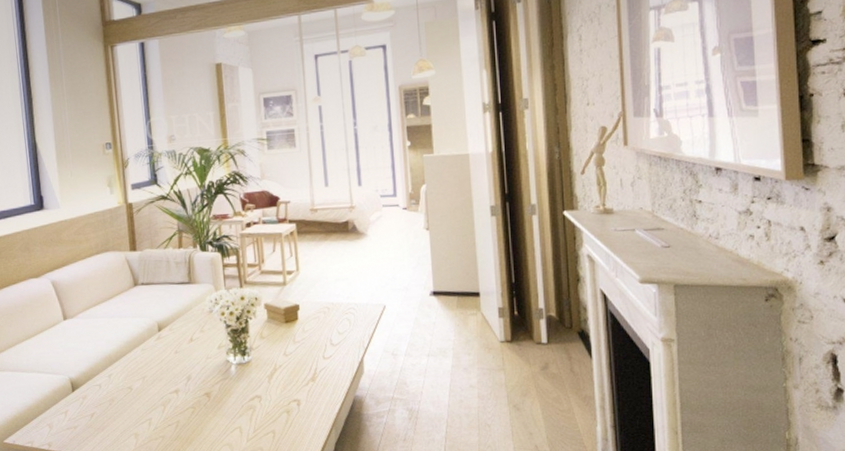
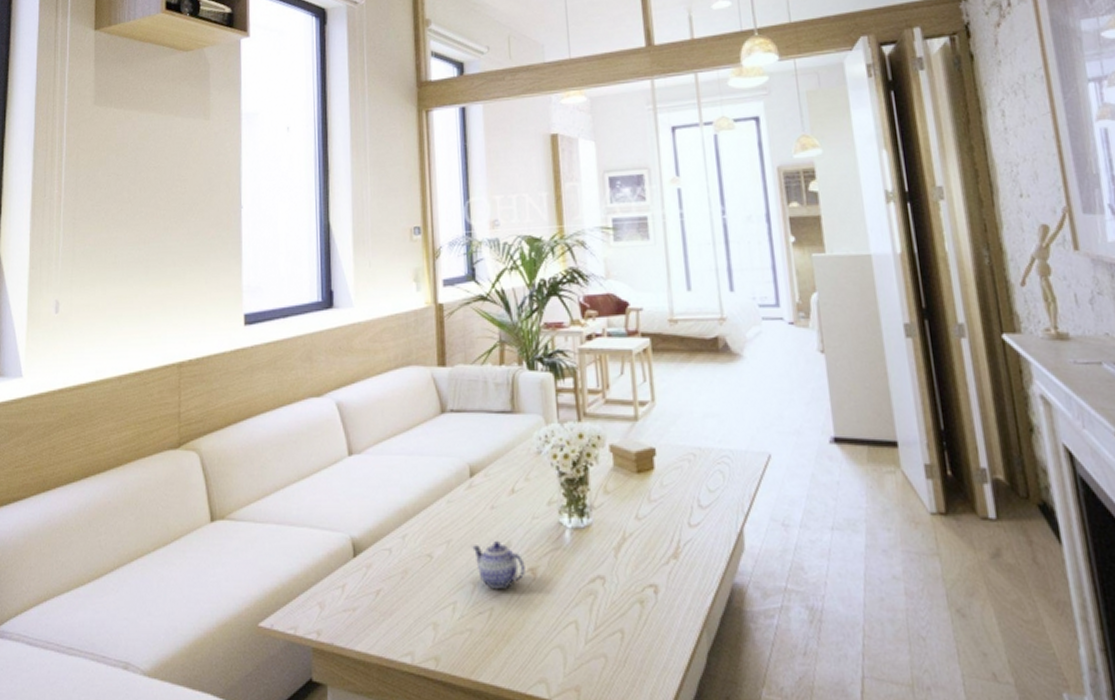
teapot: none [162,375,202,409] -> present [472,540,525,590]

